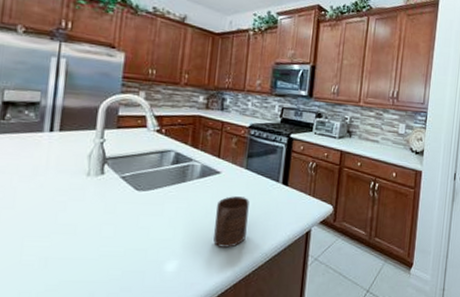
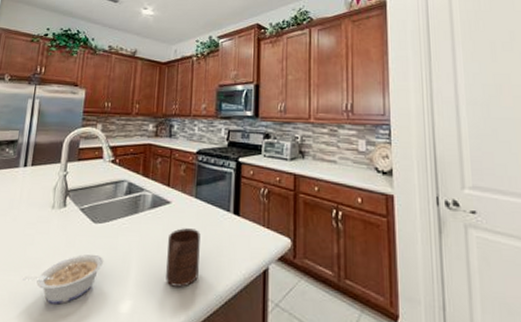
legume: none [53,219,149,267] -> present [21,254,104,305]

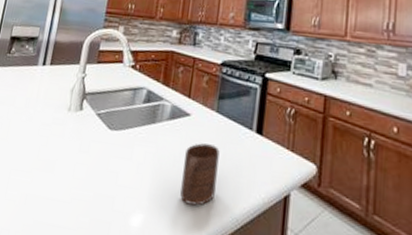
legume: present [21,254,104,305] -> none [33,161,118,211]

